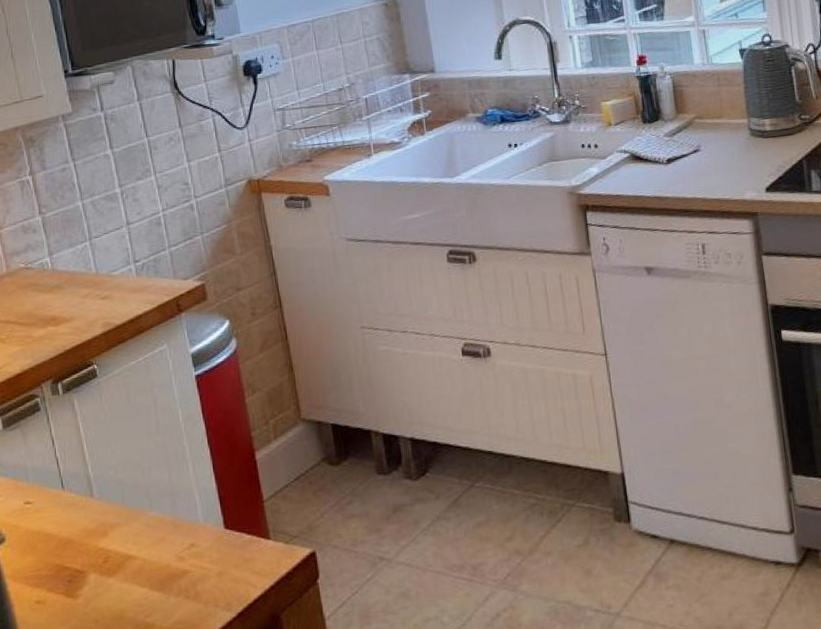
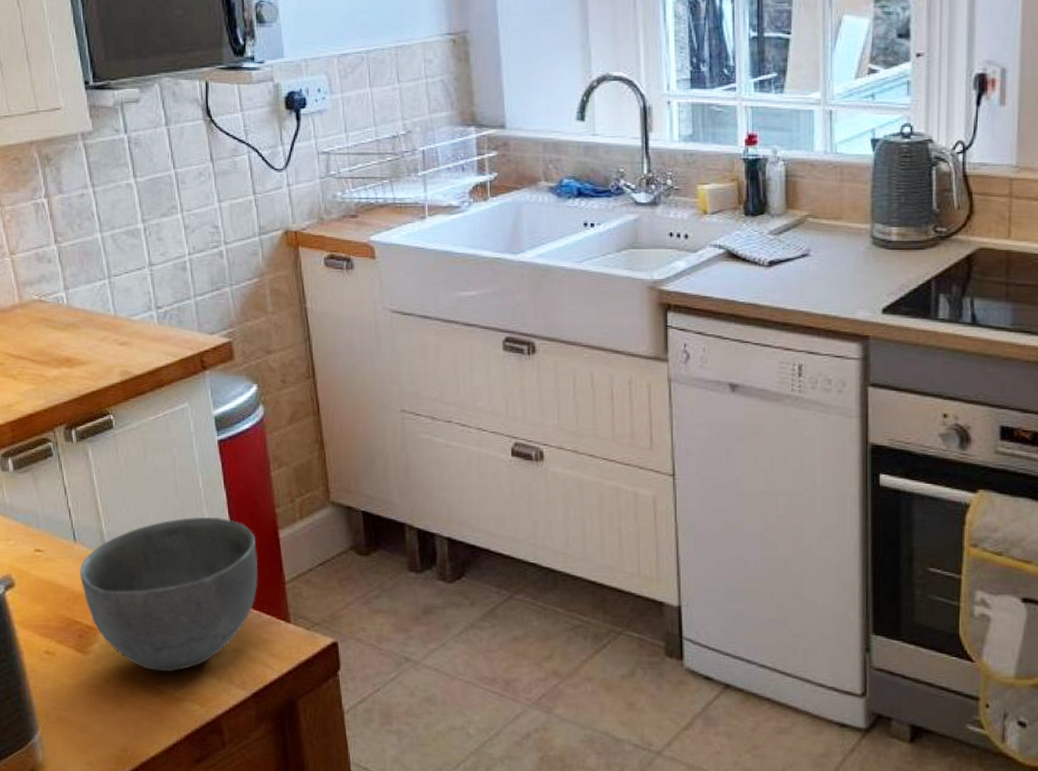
bowl: none [67,448,239,606] -> present [79,517,259,672]

